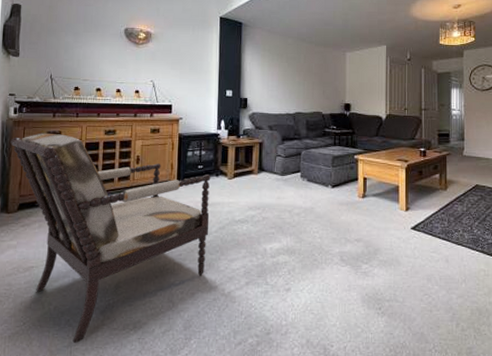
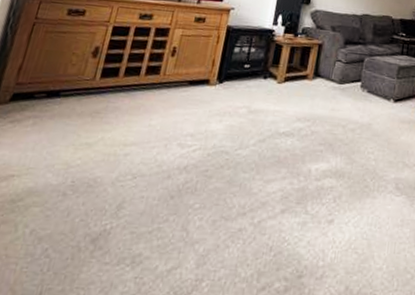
armchair: present [10,133,211,344] -> none [10,9,258,282]

